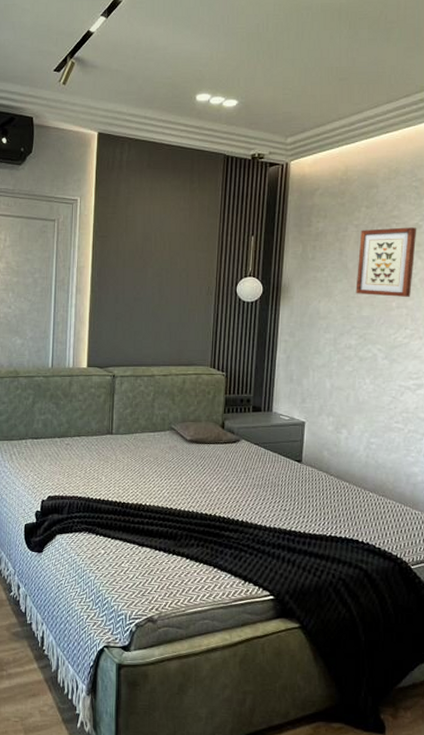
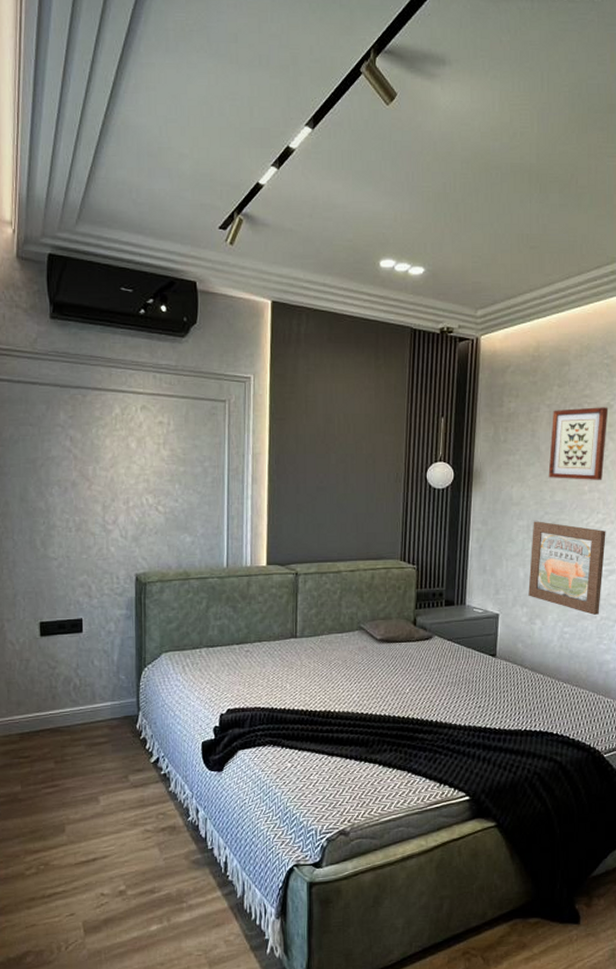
wall art: none [335,334,414,427] -> present [528,521,606,615]

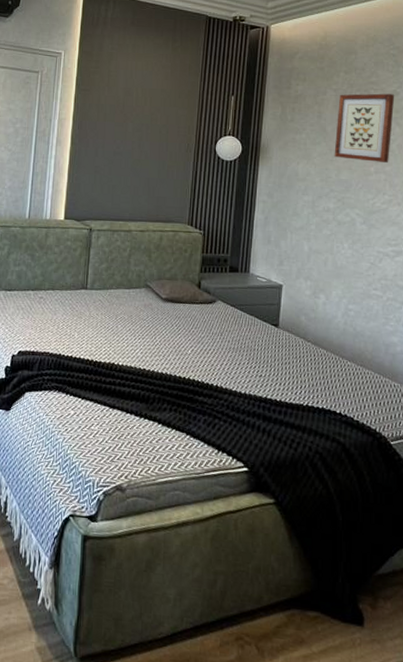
wall art: present [528,521,606,615] -> none [312,197,393,295]

